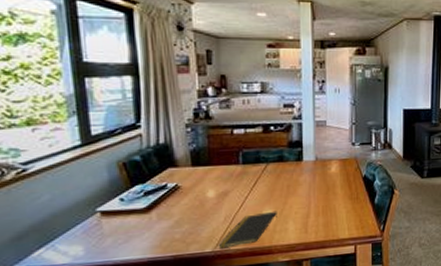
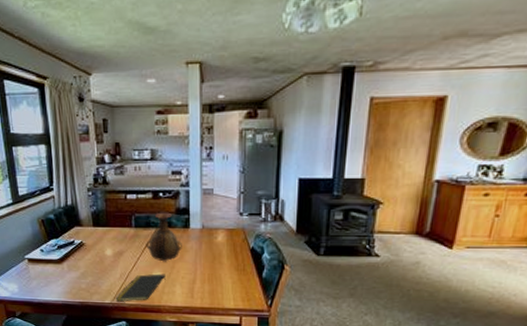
vase: none [255,146,295,199] -> present [146,212,182,262]

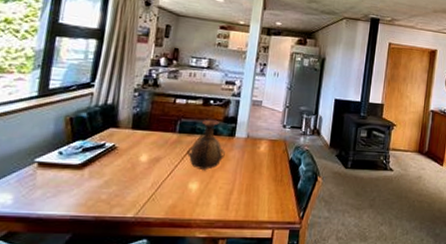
notepad: present [115,273,166,302] -> none [140,183,203,216]

